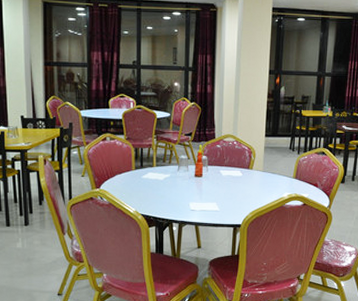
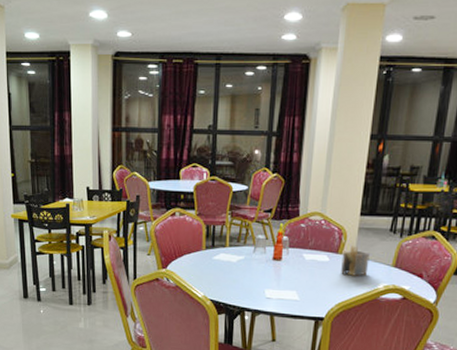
napkin holder: none [253,162,275,188] -> present [341,246,370,276]

